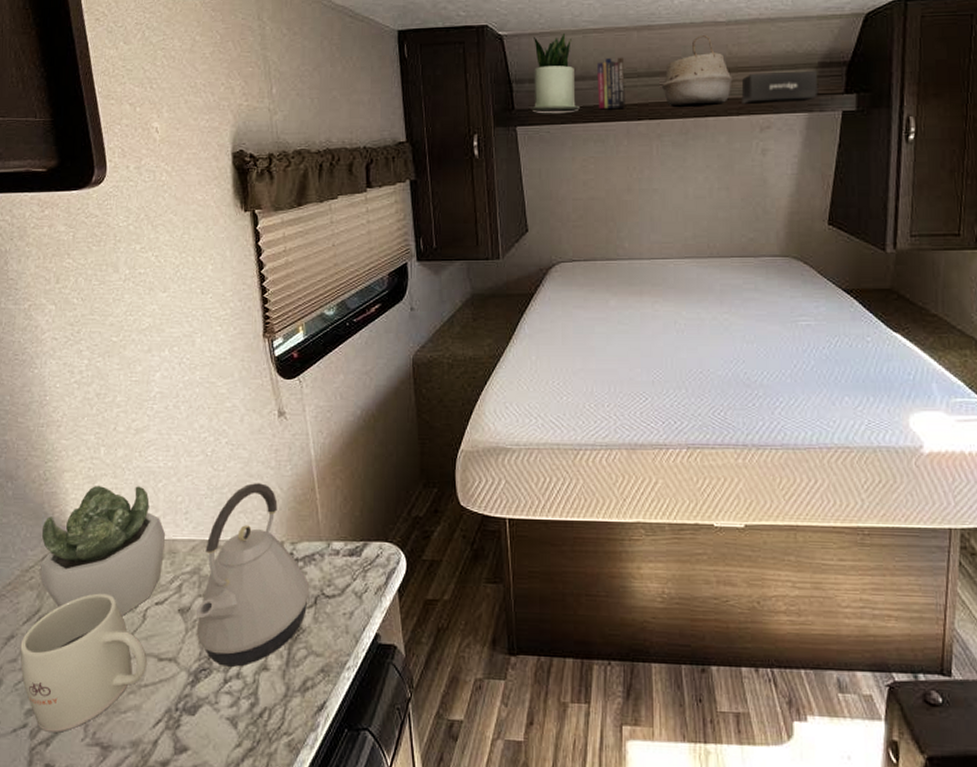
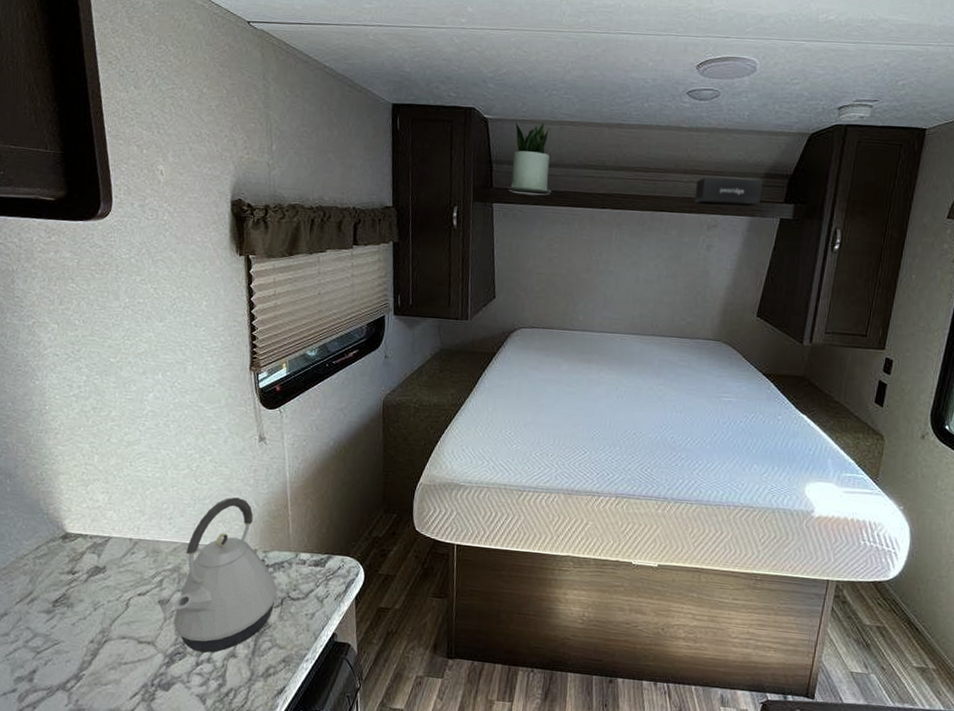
mug: present [20,593,147,733] -> none [12,582,128,698]
succulent plant: present [40,486,166,615] -> none [34,489,151,603]
books: present [597,57,625,111] -> none [568,150,594,199]
woven basket: present [661,35,732,108] -> none [625,138,689,203]

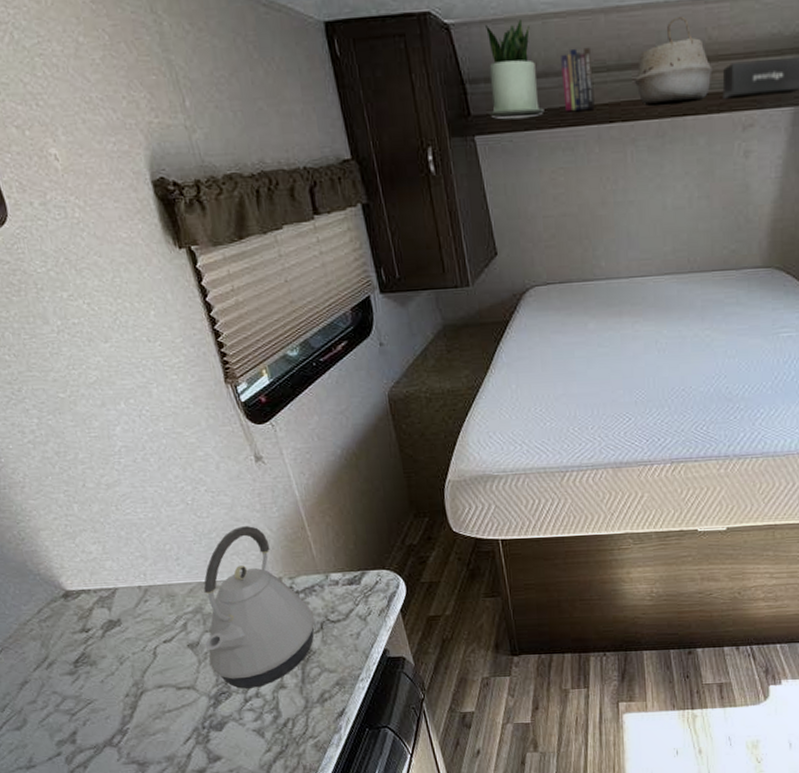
books: none [568,150,594,199] -> present [561,47,595,114]
woven basket: none [625,138,689,203] -> present [634,17,712,107]

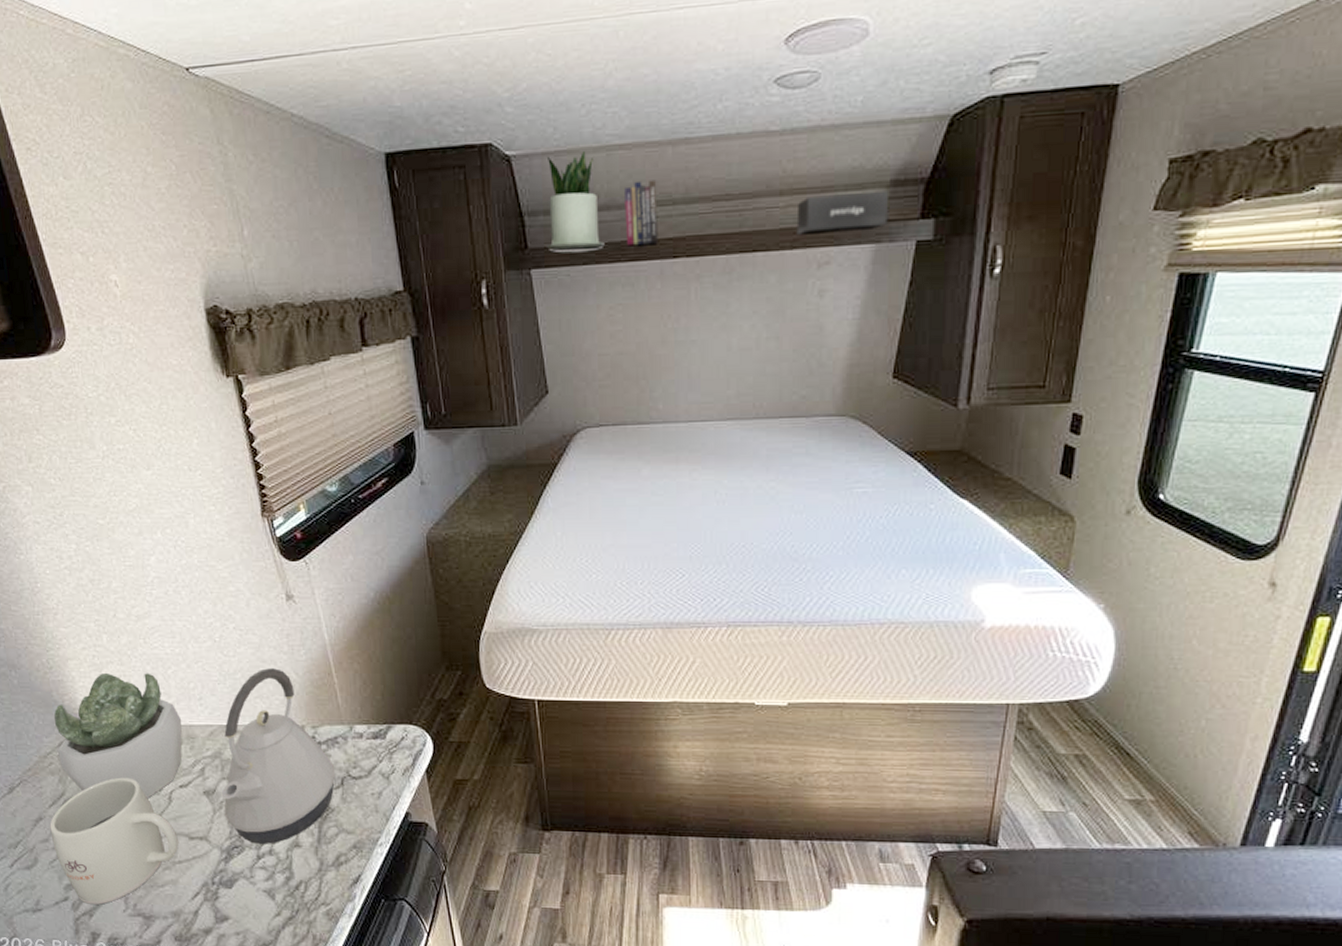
succulent plant: none [30,538,163,655] -> present [54,673,182,798]
mug: none [35,637,167,757] -> present [49,777,179,905]
woven basket: present [634,17,712,107] -> none [701,149,786,242]

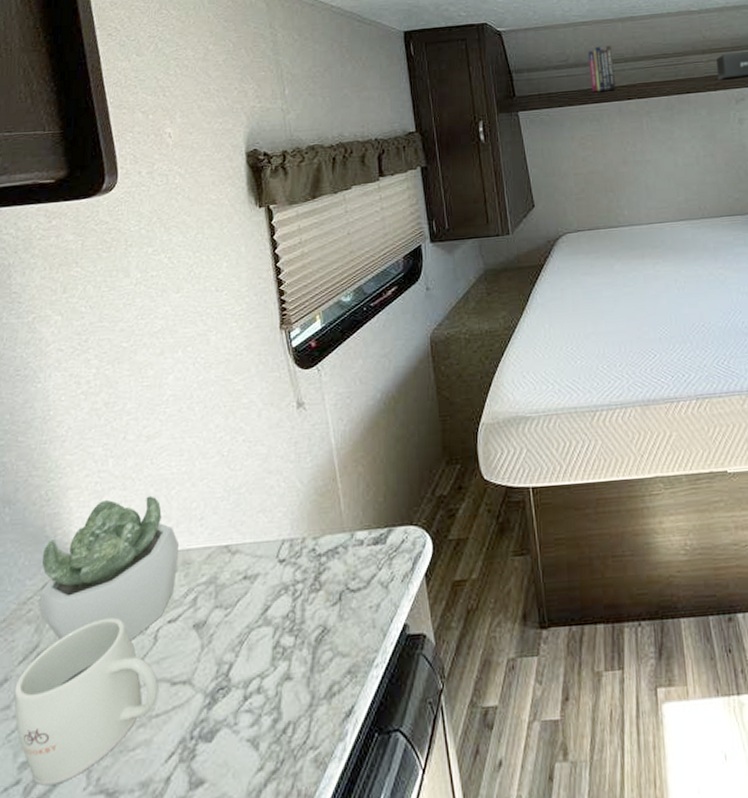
kettle: present [221,668,336,844] -> none [212,478,334,682]
planter: present [547,152,605,253] -> none [529,27,575,99]

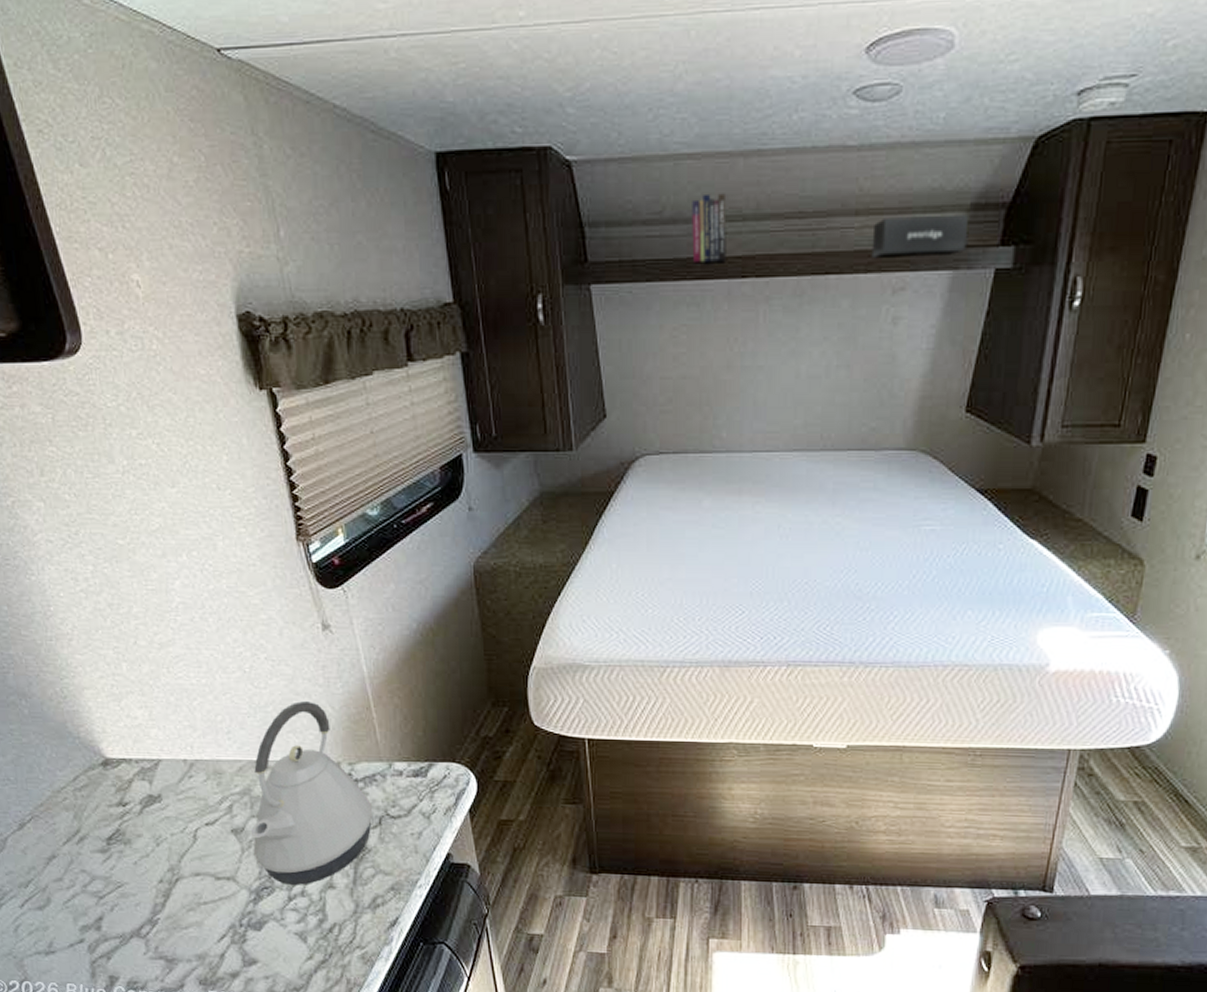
mug: present [14,617,159,786] -> none [63,814,204,947]
succulent plant: present [39,495,180,640] -> none [68,704,209,836]
kettle: none [212,478,334,682] -> present [250,701,373,885]

